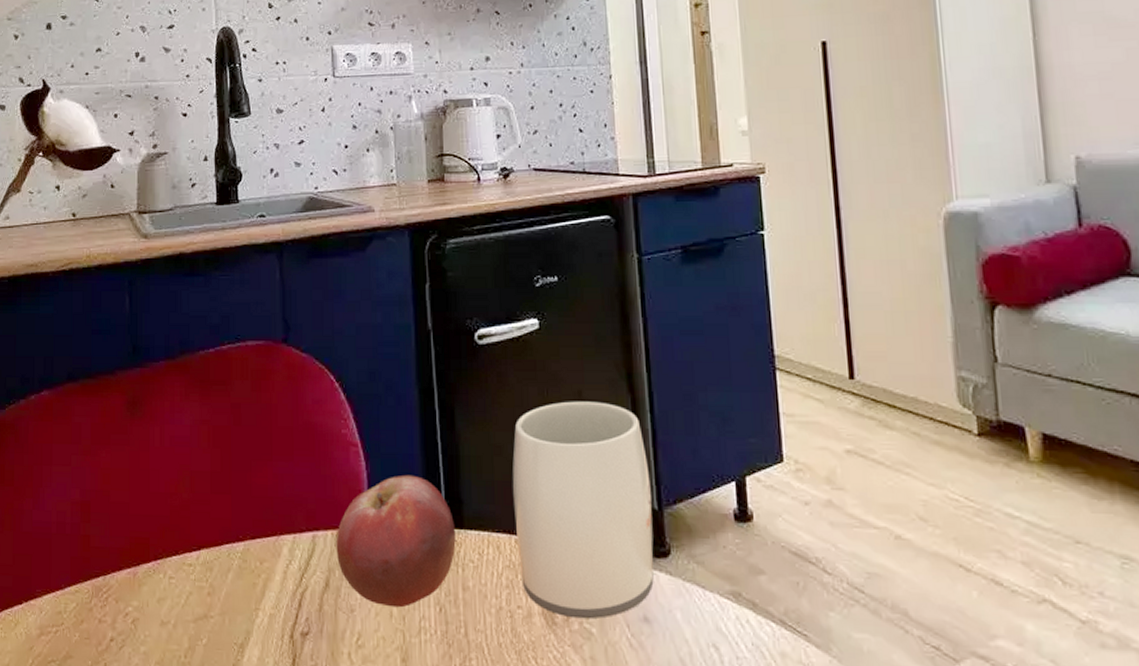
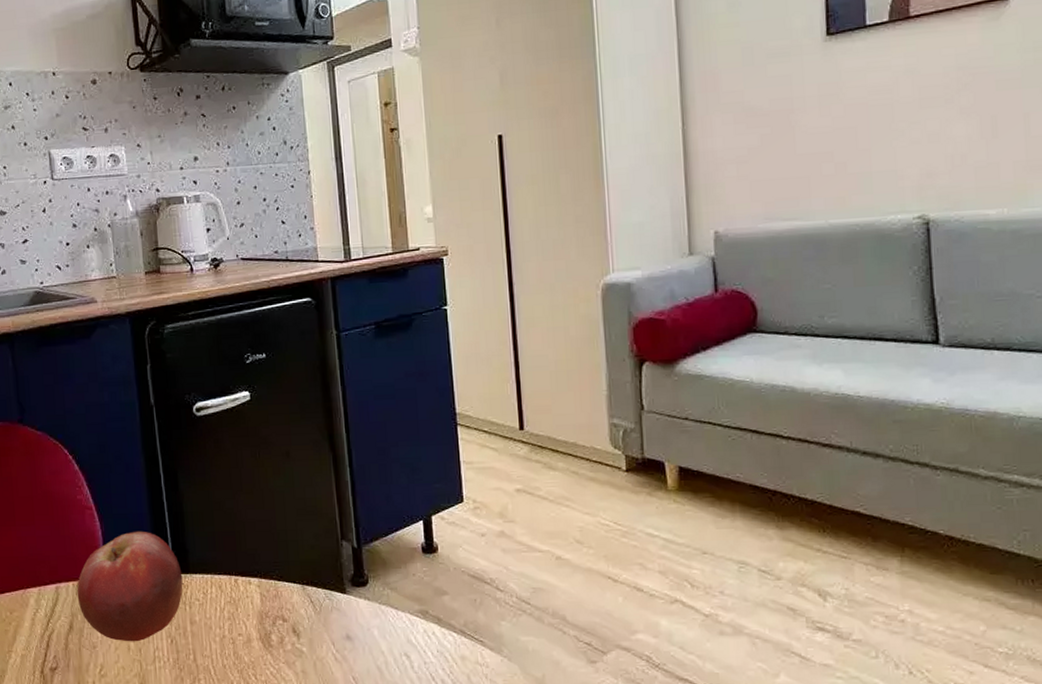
mug: present [512,401,654,619] -> none [230,460,355,641]

